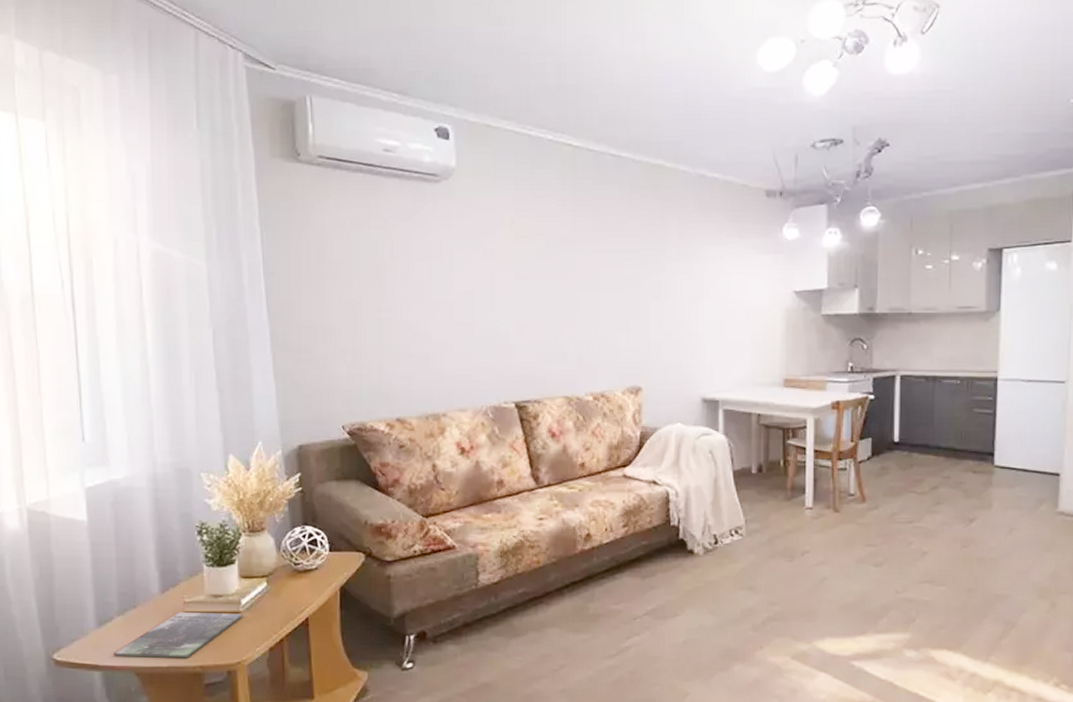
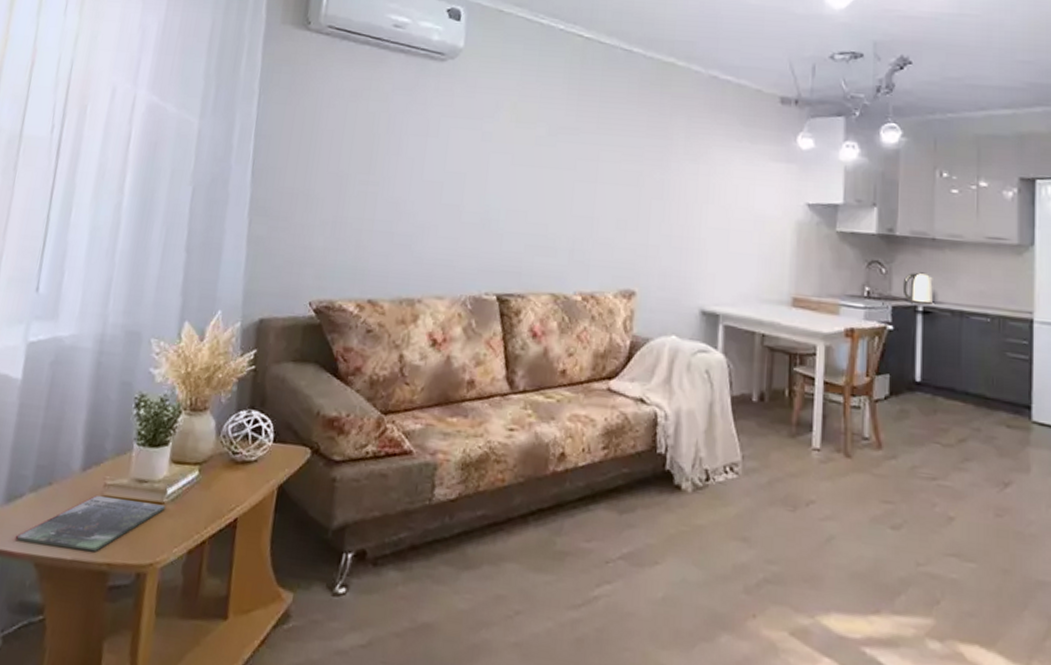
kettle: none [882,345,909,374] -> present [902,272,933,306]

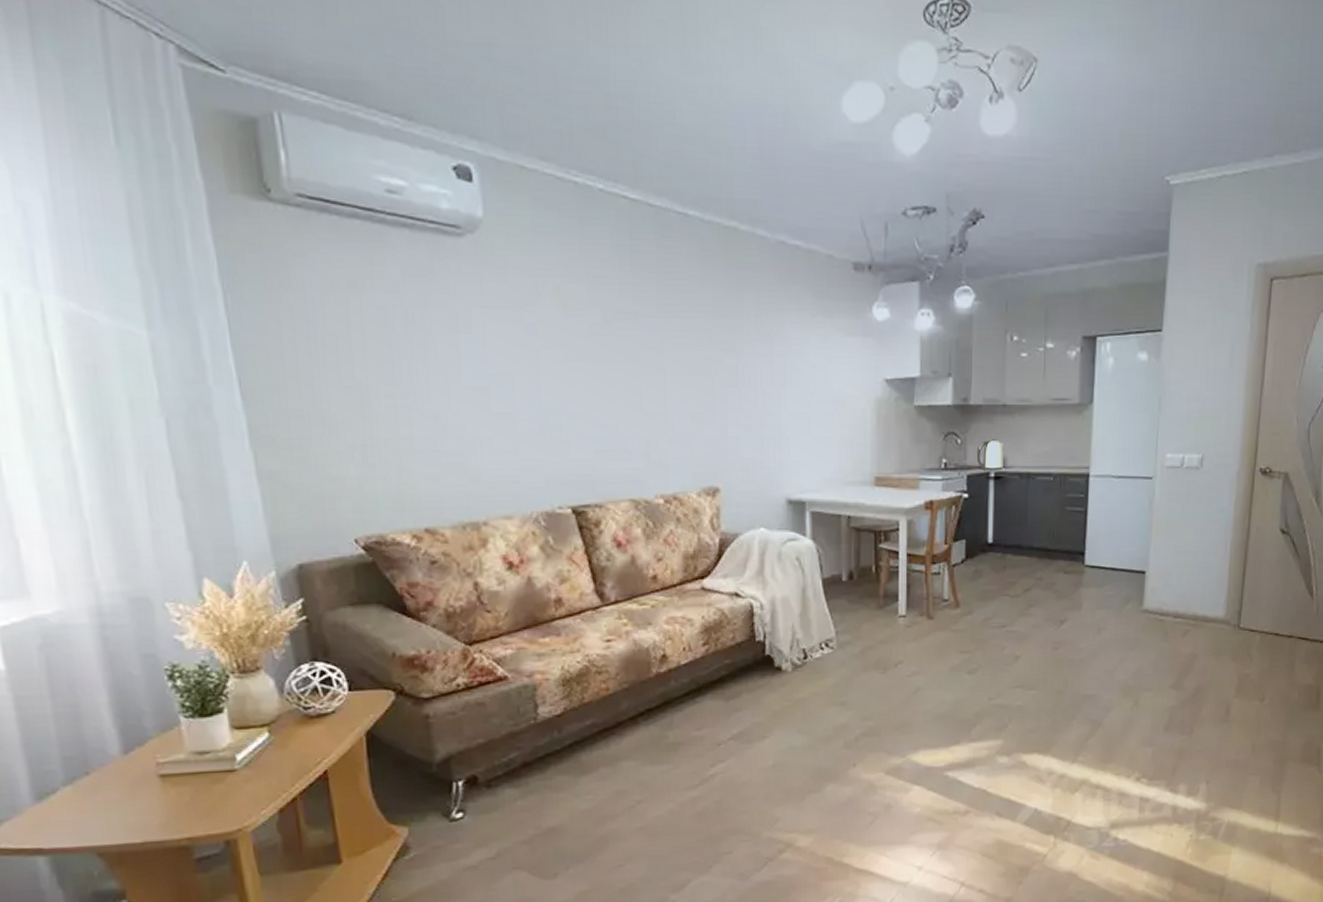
magazine: present [15,496,167,552] -> none [62,771,241,835]

